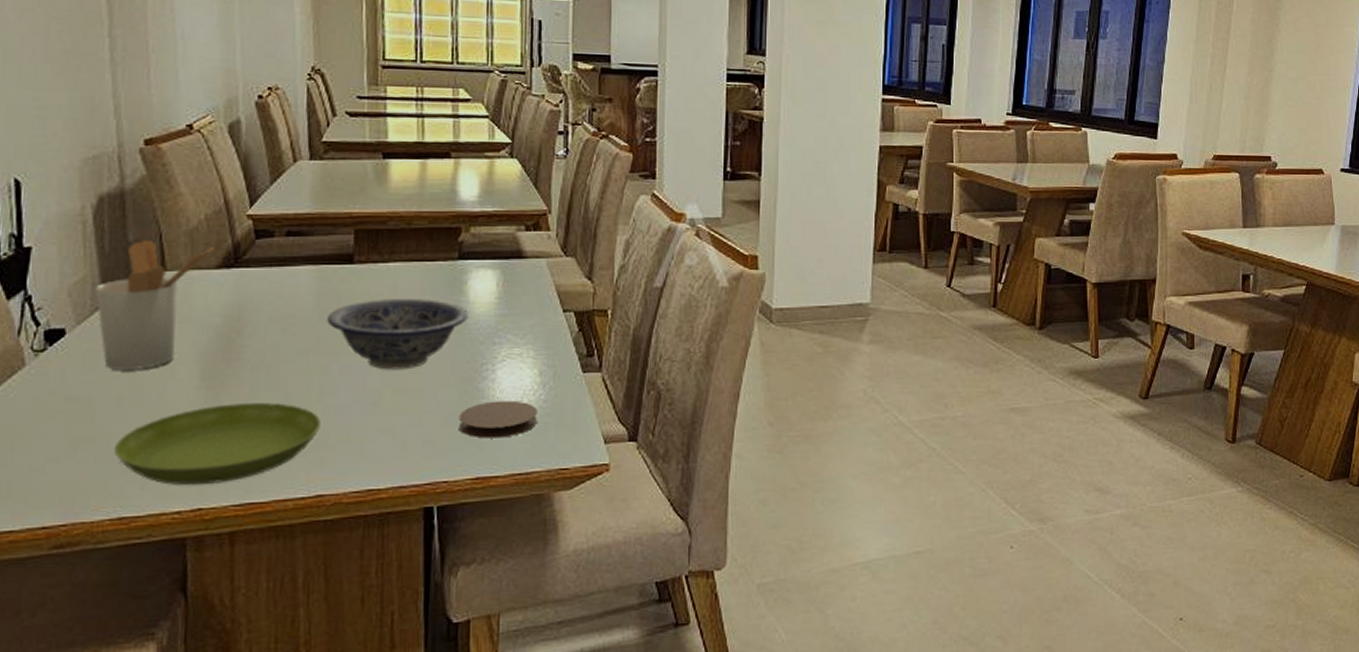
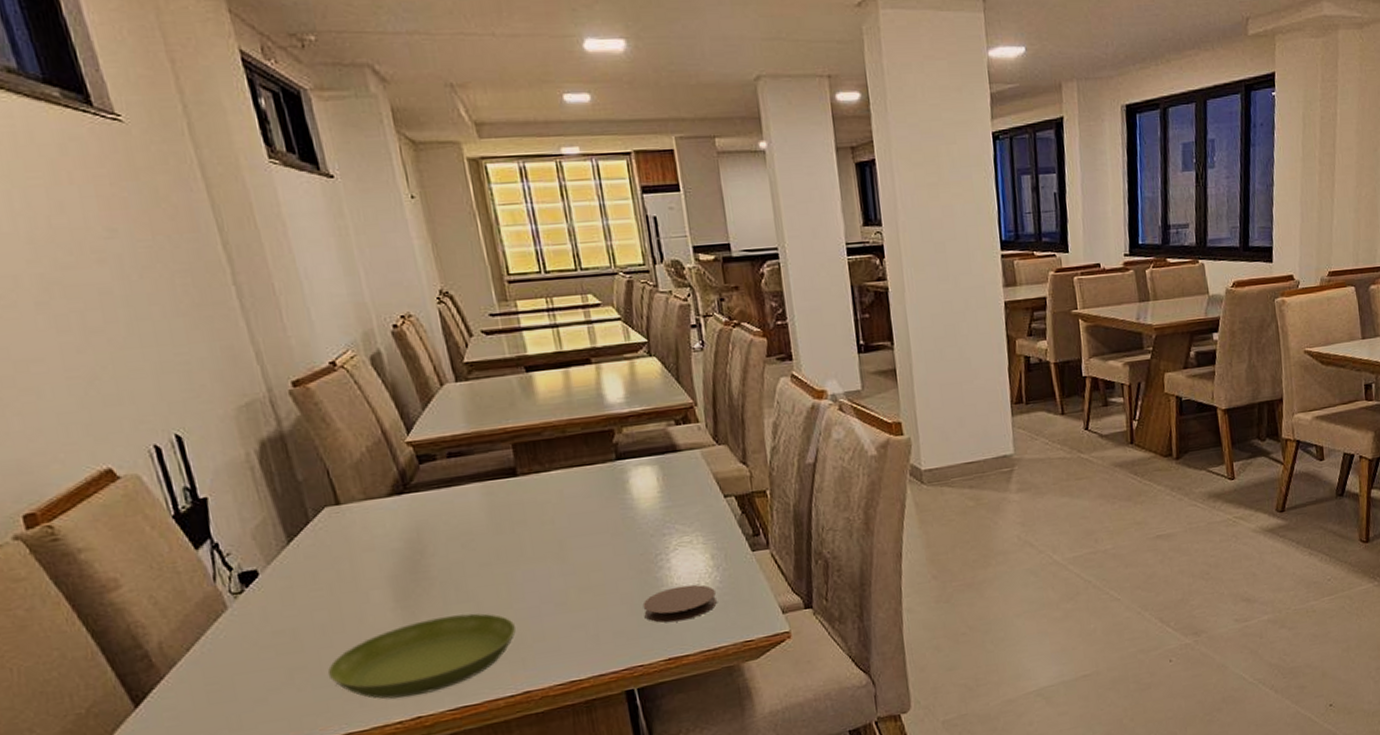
utensil holder: present [95,241,214,370] -> none [277,476,382,603]
bowl: present [327,299,468,370] -> none [502,500,636,572]

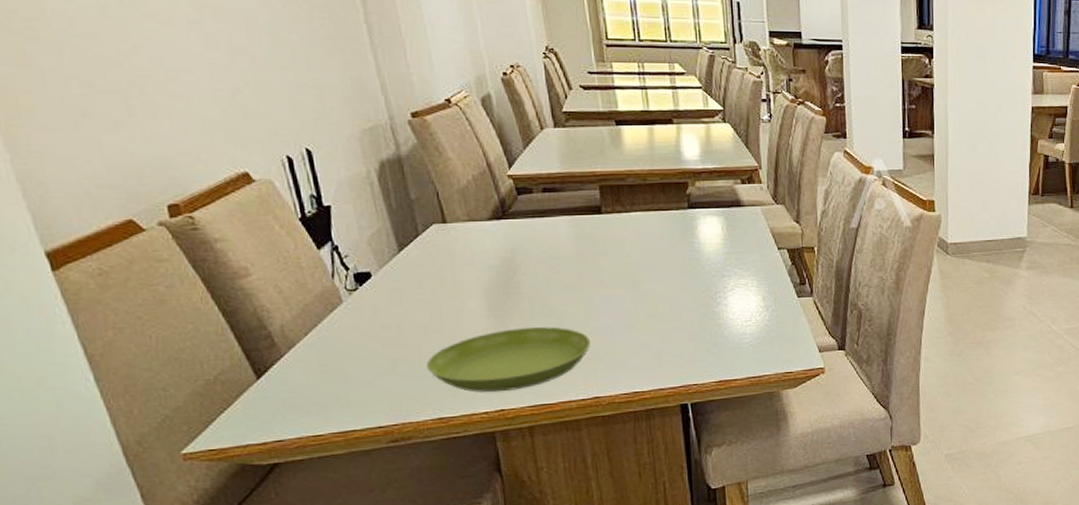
coaster: present [642,584,718,623] -> none [701,320,765,351]

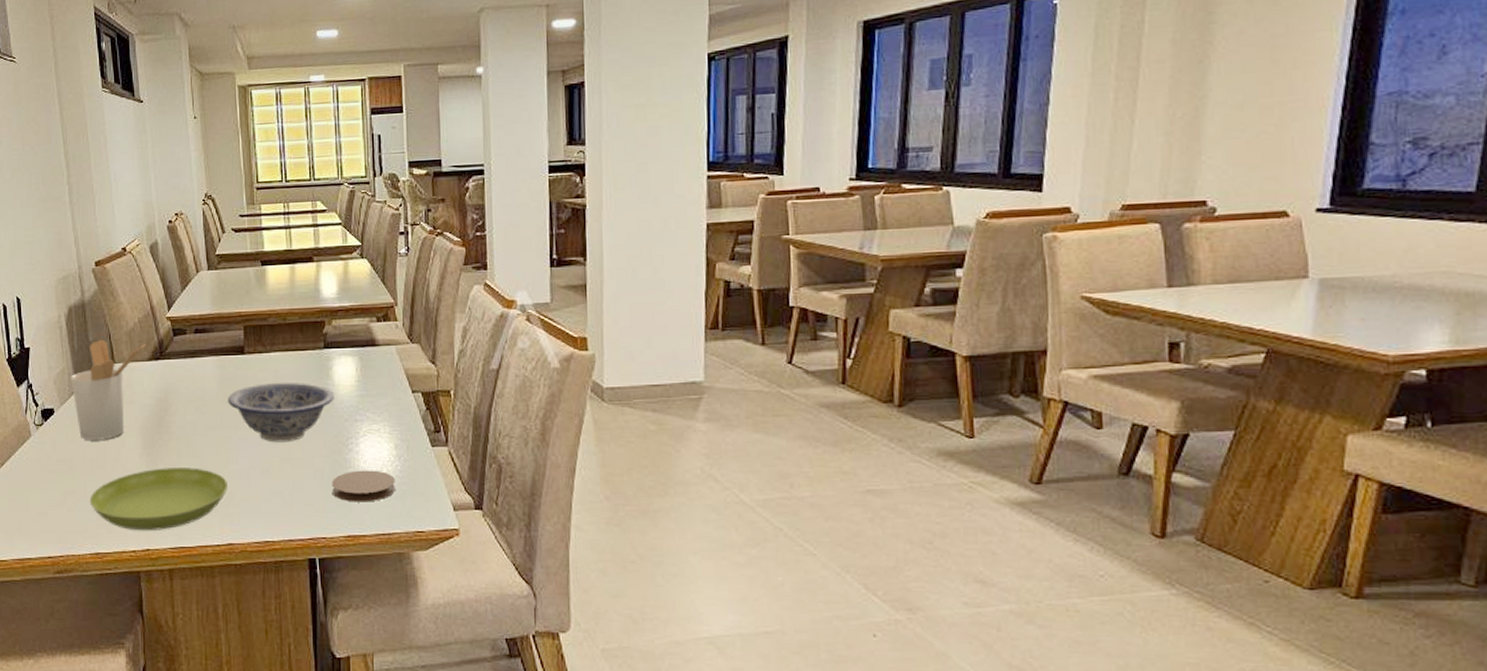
utensil holder: none [390,198,484,304] -> present [71,340,146,440]
bowl: none [585,241,701,299] -> present [228,383,335,443]
coaster: none [701,320,765,351] -> present [331,470,396,502]

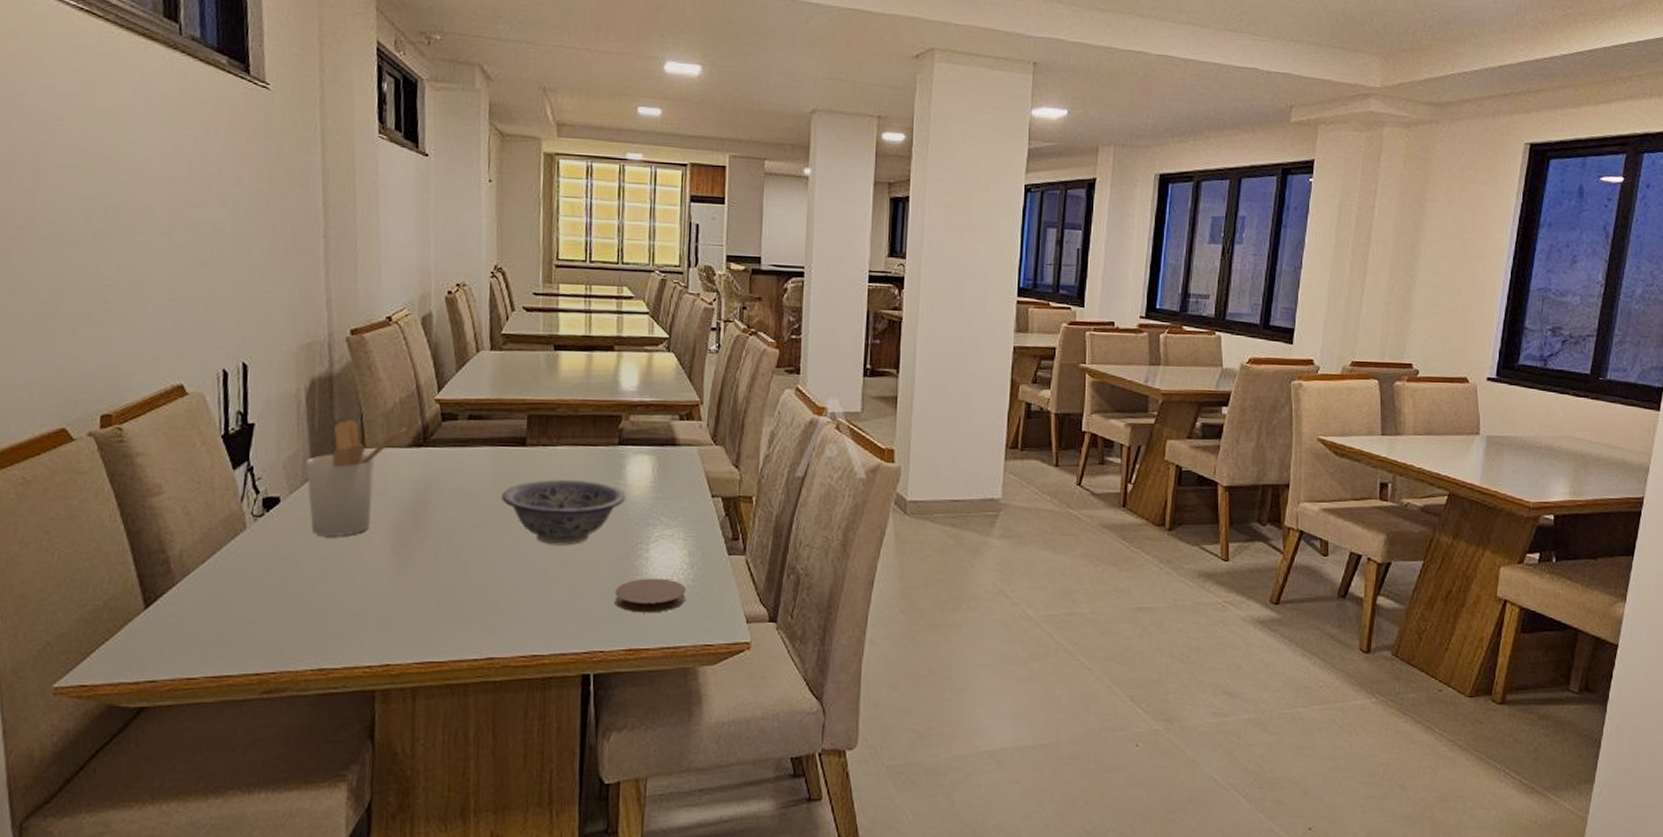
saucer: present [89,468,228,531] -> none [316,570,493,644]

